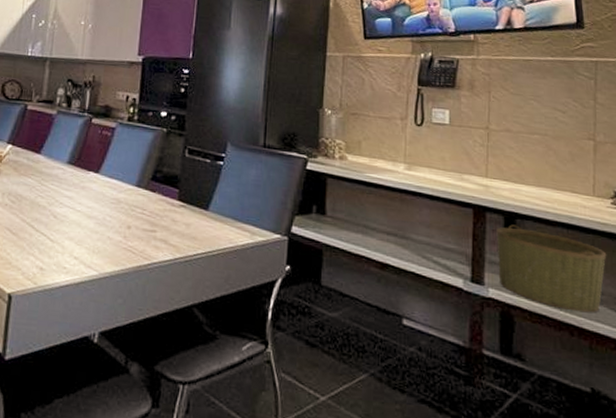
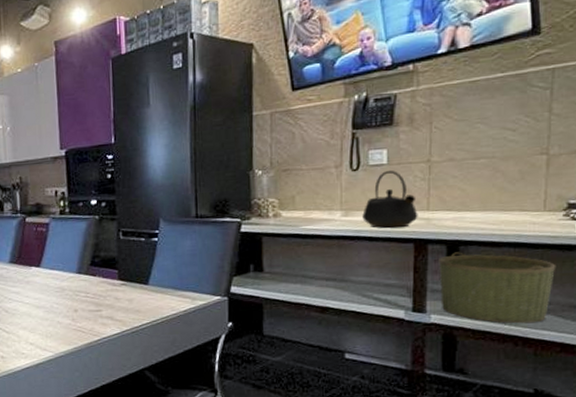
kettle: none [425,131,477,190] -> present [362,171,418,228]

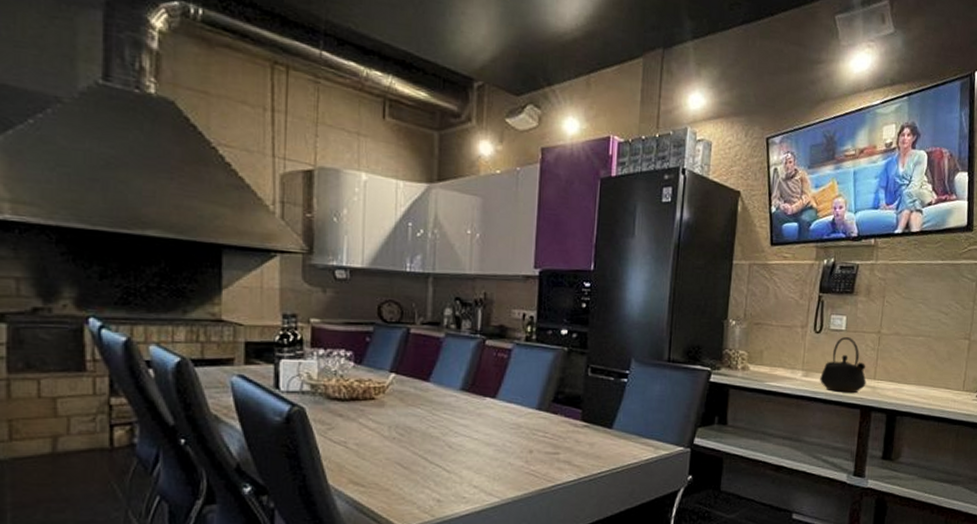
basket: present [439,252,556,324] -> none [877,421,968,493]

